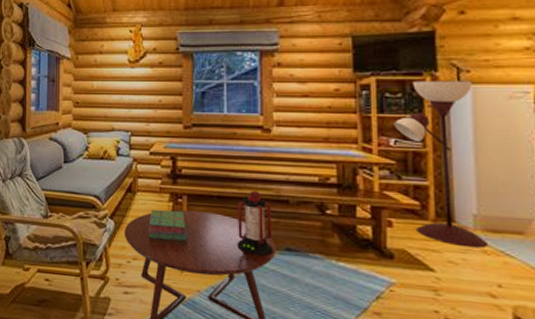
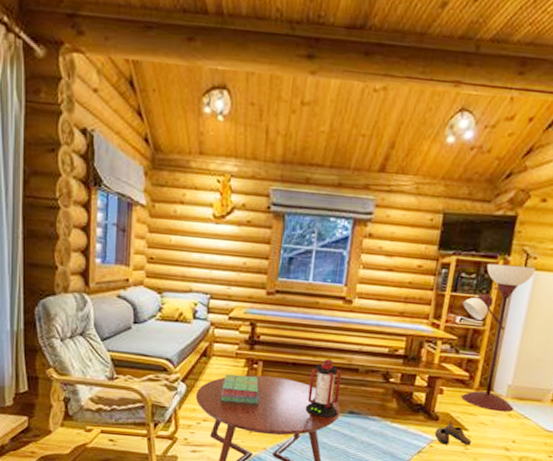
shoe: none [392,259,444,290] -> present [434,421,472,445]

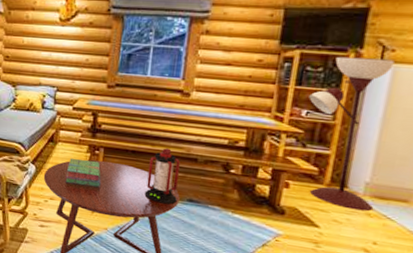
shoe: present [434,421,472,445] -> none [280,216,325,243]

